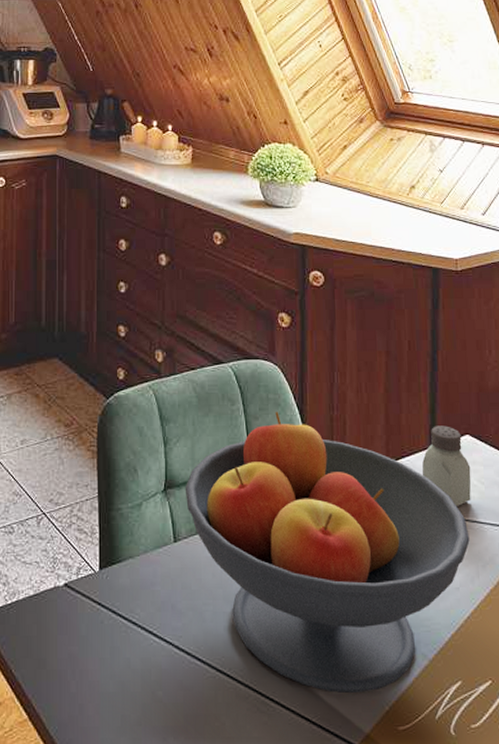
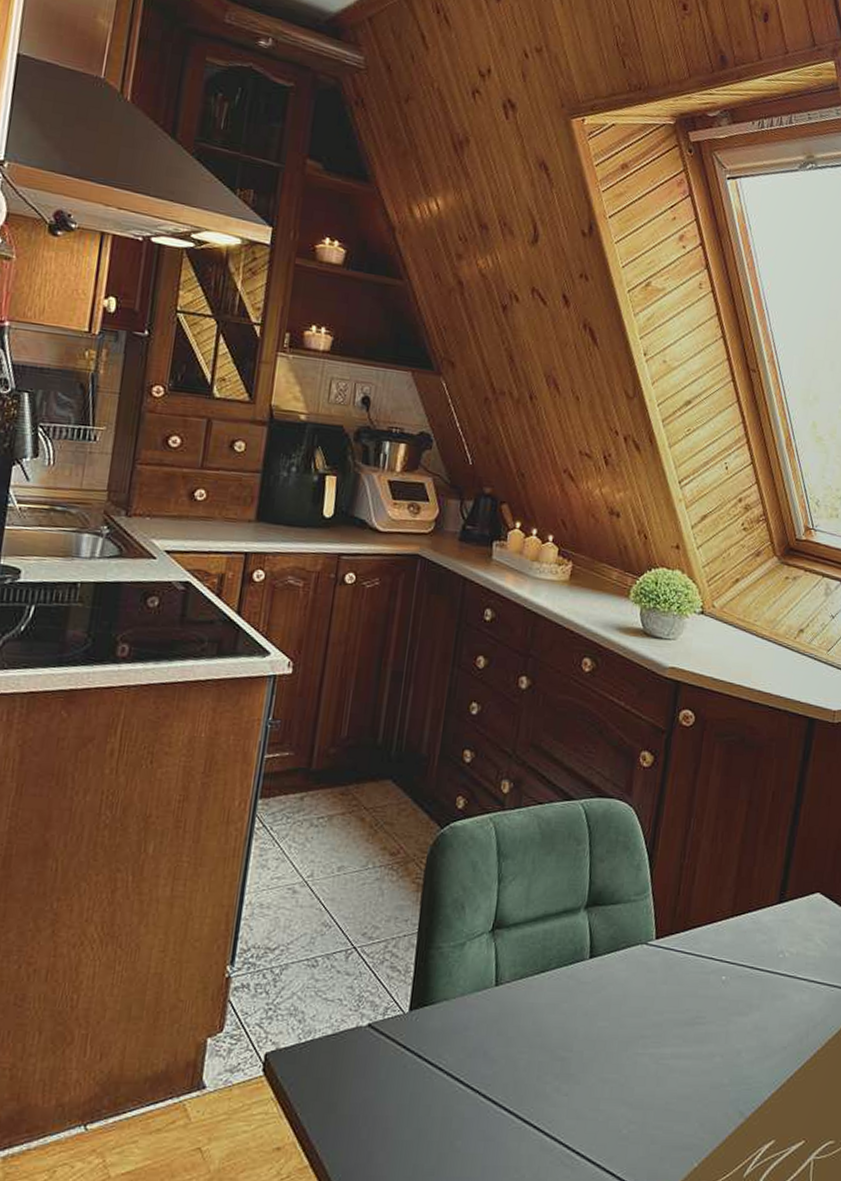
fruit bowl: present [185,412,470,694] -> none [514,856,805,1150]
saltshaker: present [422,426,471,506] -> none [766,881,817,965]

